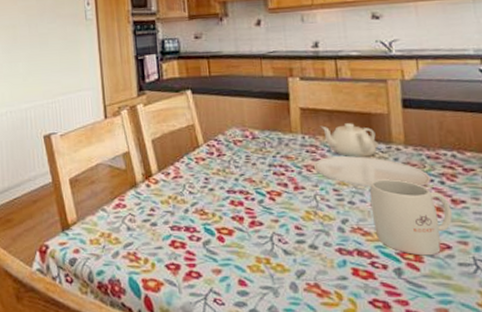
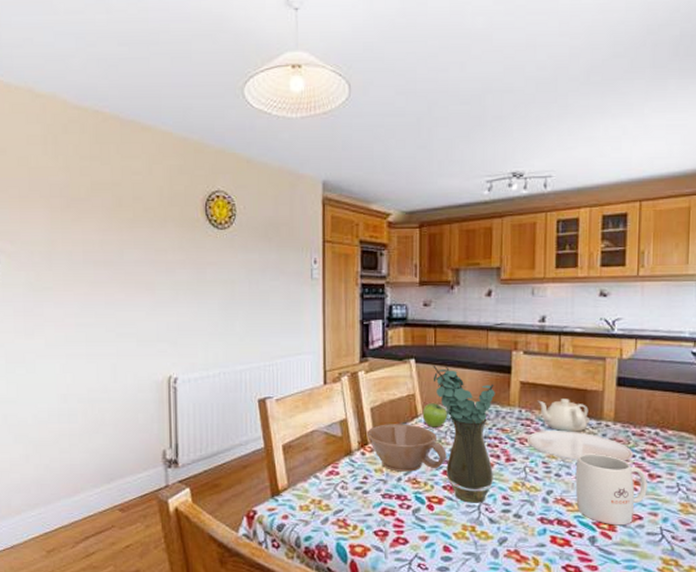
cup: none [149,154,233,203] -> present [366,424,447,472]
fruit: none [203,133,230,157] -> present [422,403,448,427]
vase: none [209,95,284,234] -> present [433,366,495,503]

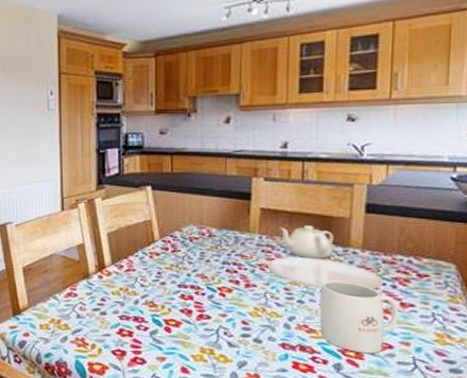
cup: present [366,424,447,472] -> none [103,249,184,295]
fruit: present [422,403,448,427] -> none [159,229,185,253]
vase: present [433,366,495,503] -> none [169,193,234,327]

